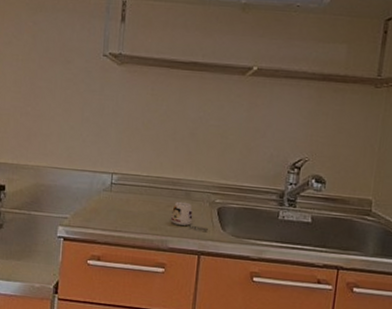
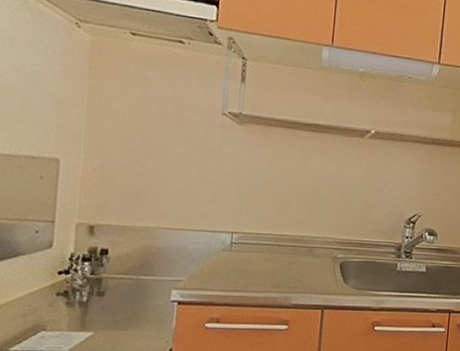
mug: present [171,201,208,232] -> none [294,258,331,286]

